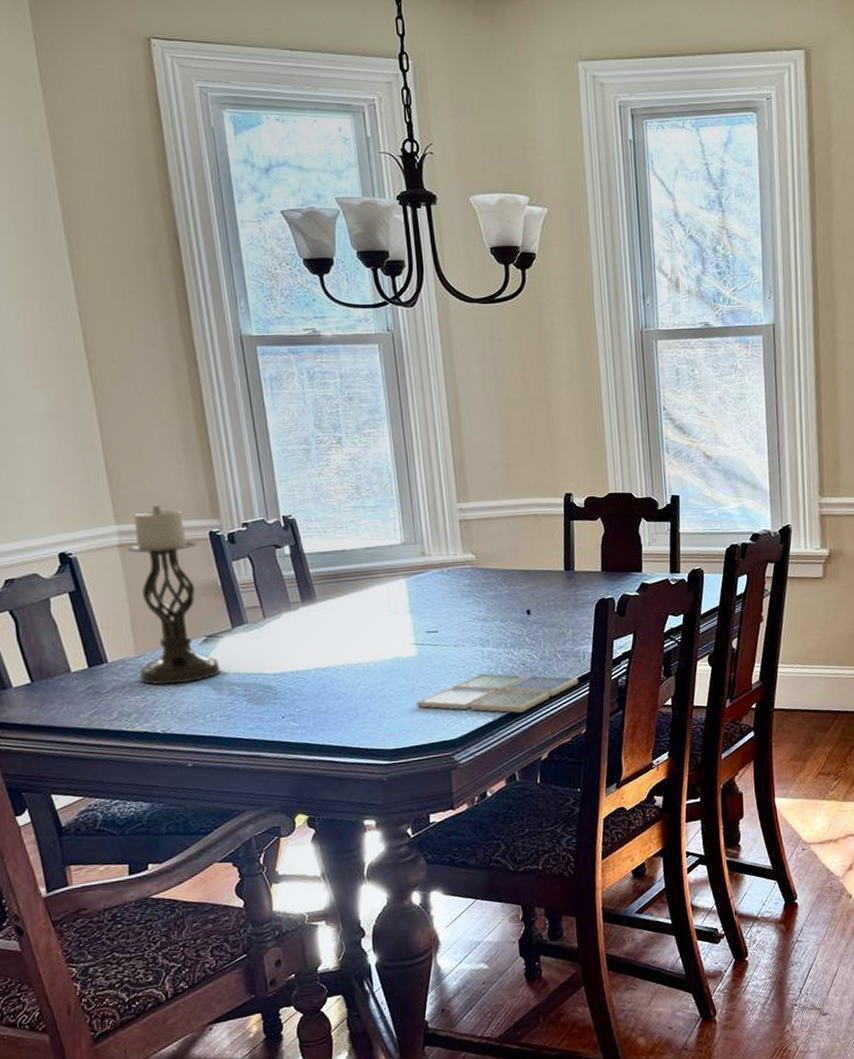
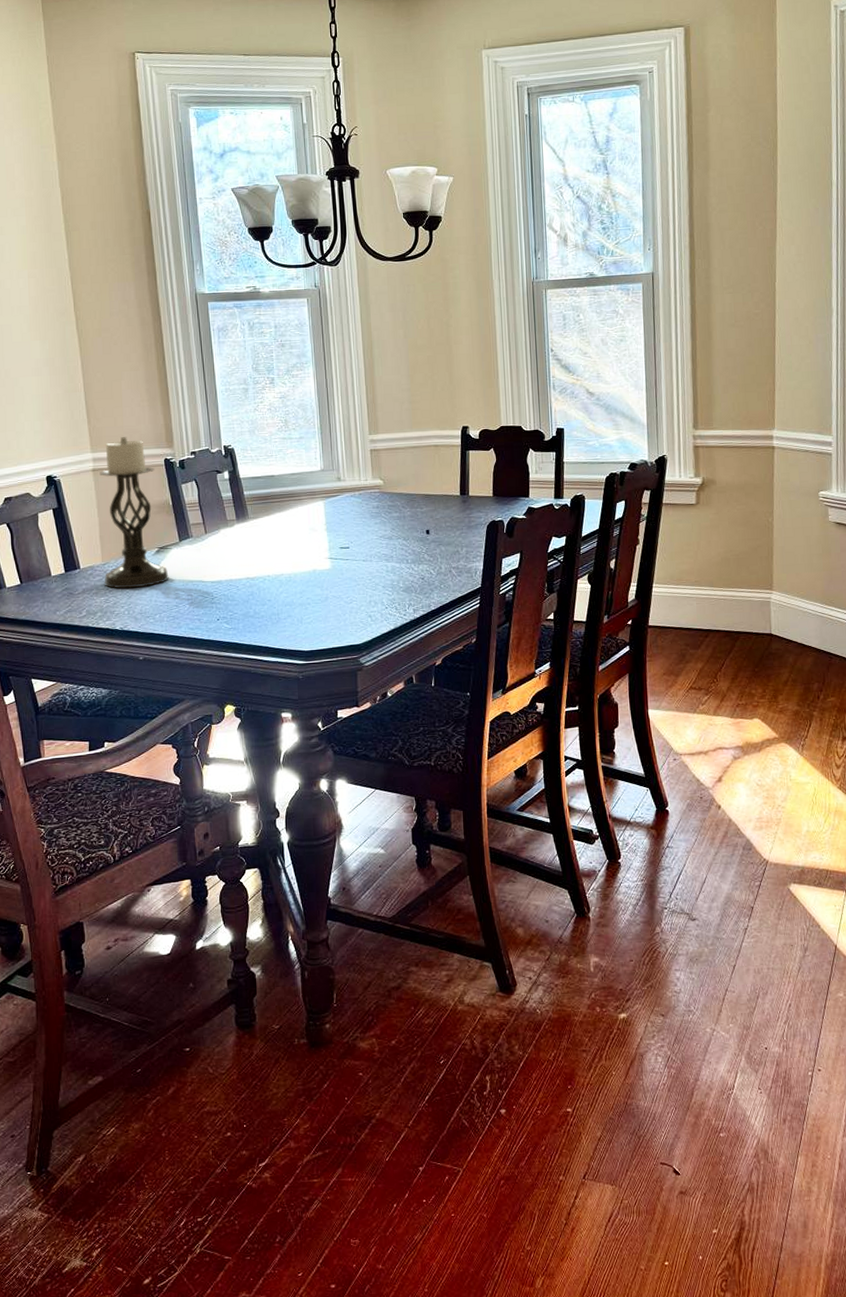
drink coaster: present [416,673,578,713] -> none [329,585,470,622]

